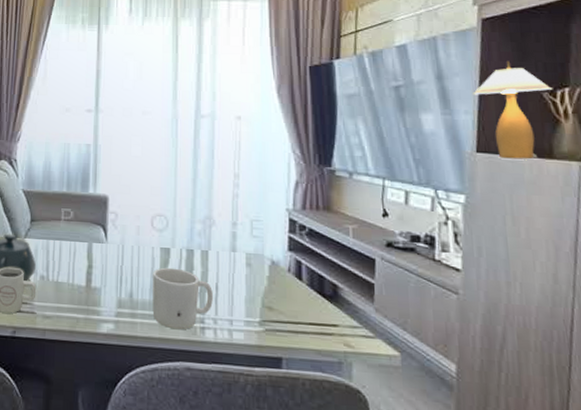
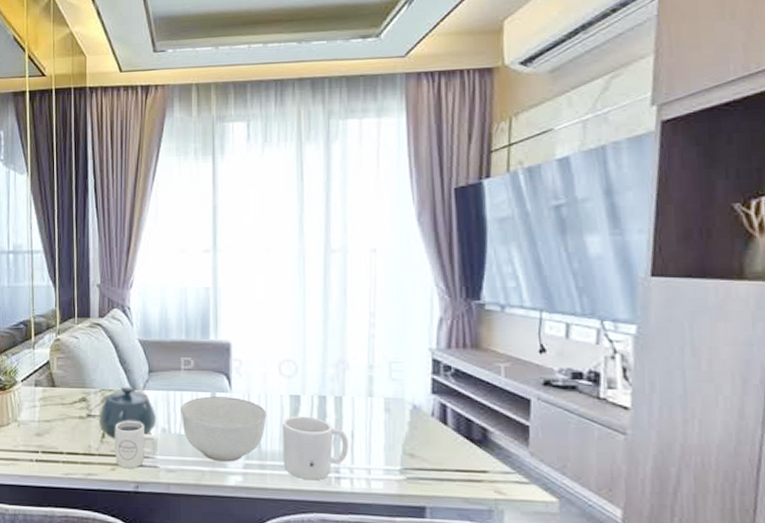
bowl: none [59,246,139,310] -> present [181,396,267,462]
table lamp: present [473,61,553,160] -> none [648,169,747,282]

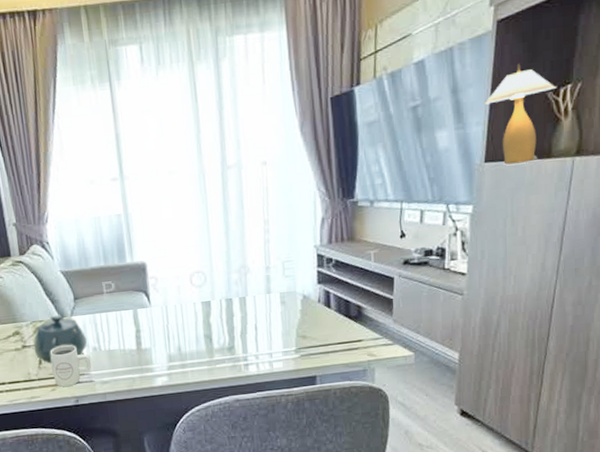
bowl: present [181,396,267,462] -> none [107,311,184,368]
mug: present [282,415,348,481] -> none [197,317,254,371]
table lamp: none [648,169,747,282] -> present [484,64,557,165]

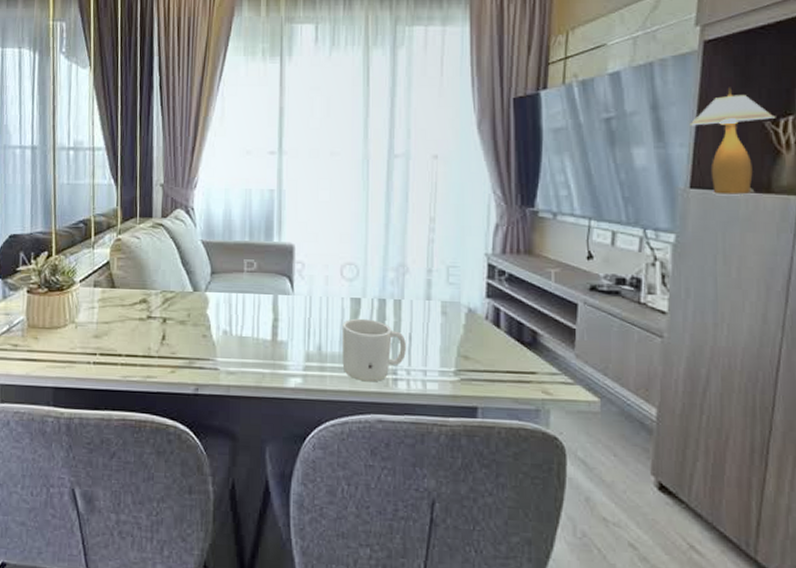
teapot: present [33,312,88,364] -> none [159,285,219,341]
mug: present [50,344,92,387] -> none [175,322,219,371]
mug: none [197,317,254,371] -> present [342,318,406,382]

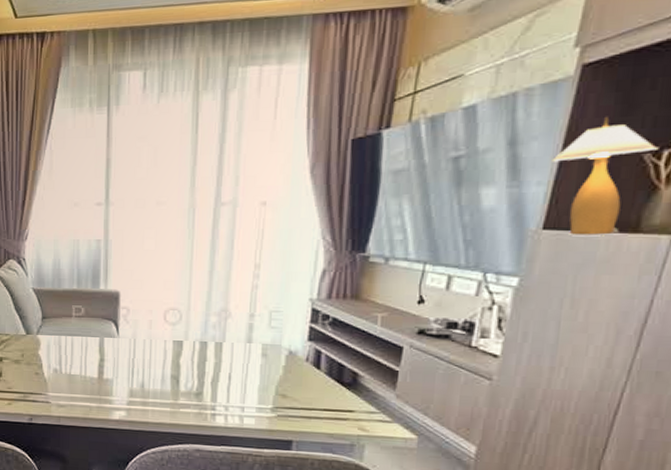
mug: present [342,318,406,382] -> none [164,359,225,416]

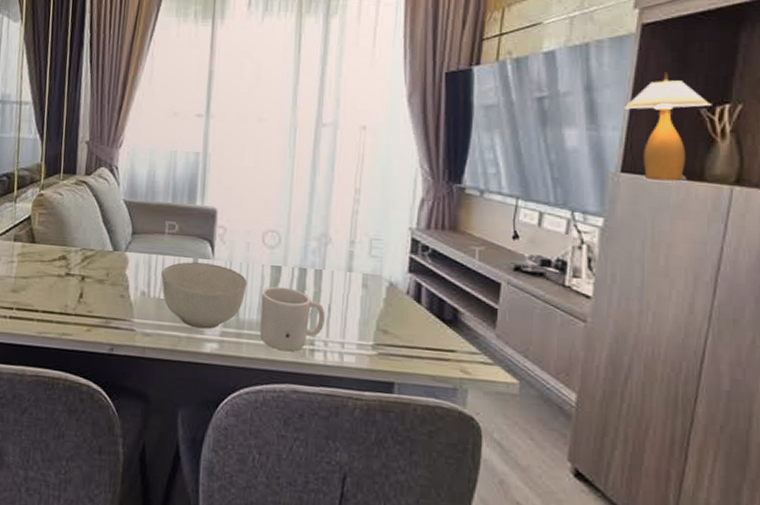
bowl: none [71,341,151,399] -> present [161,262,247,329]
mug: none [164,359,225,416] -> present [259,286,325,352]

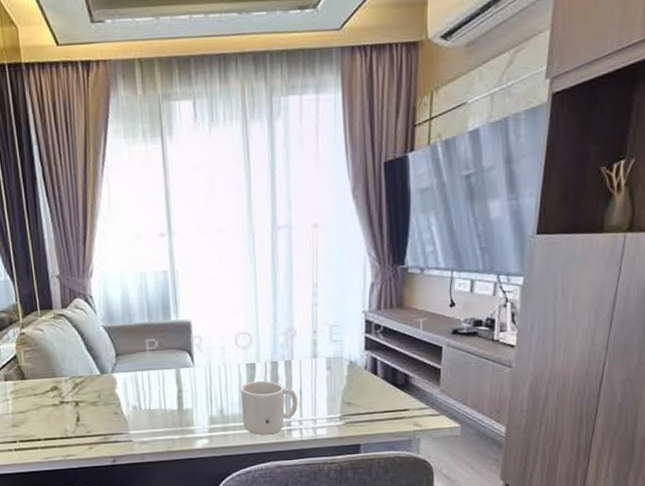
bowl: present [161,262,247,329] -> none [149,371,227,429]
table lamp: present [623,73,712,182] -> none [538,138,611,238]

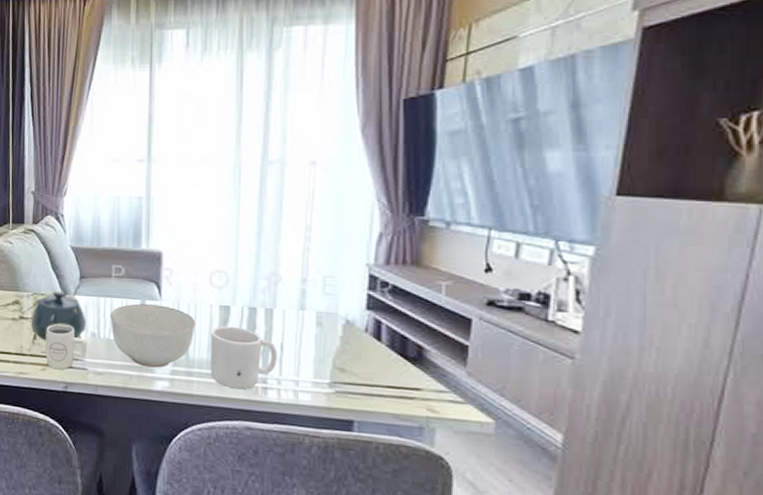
teapot: none [71,368,128,421] -> present [31,289,87,341]
mug: none [88,402,131,446] -> present [45,323,88,370]
bowl: none [149,371,227,429] -> present [110,303,196,368]

